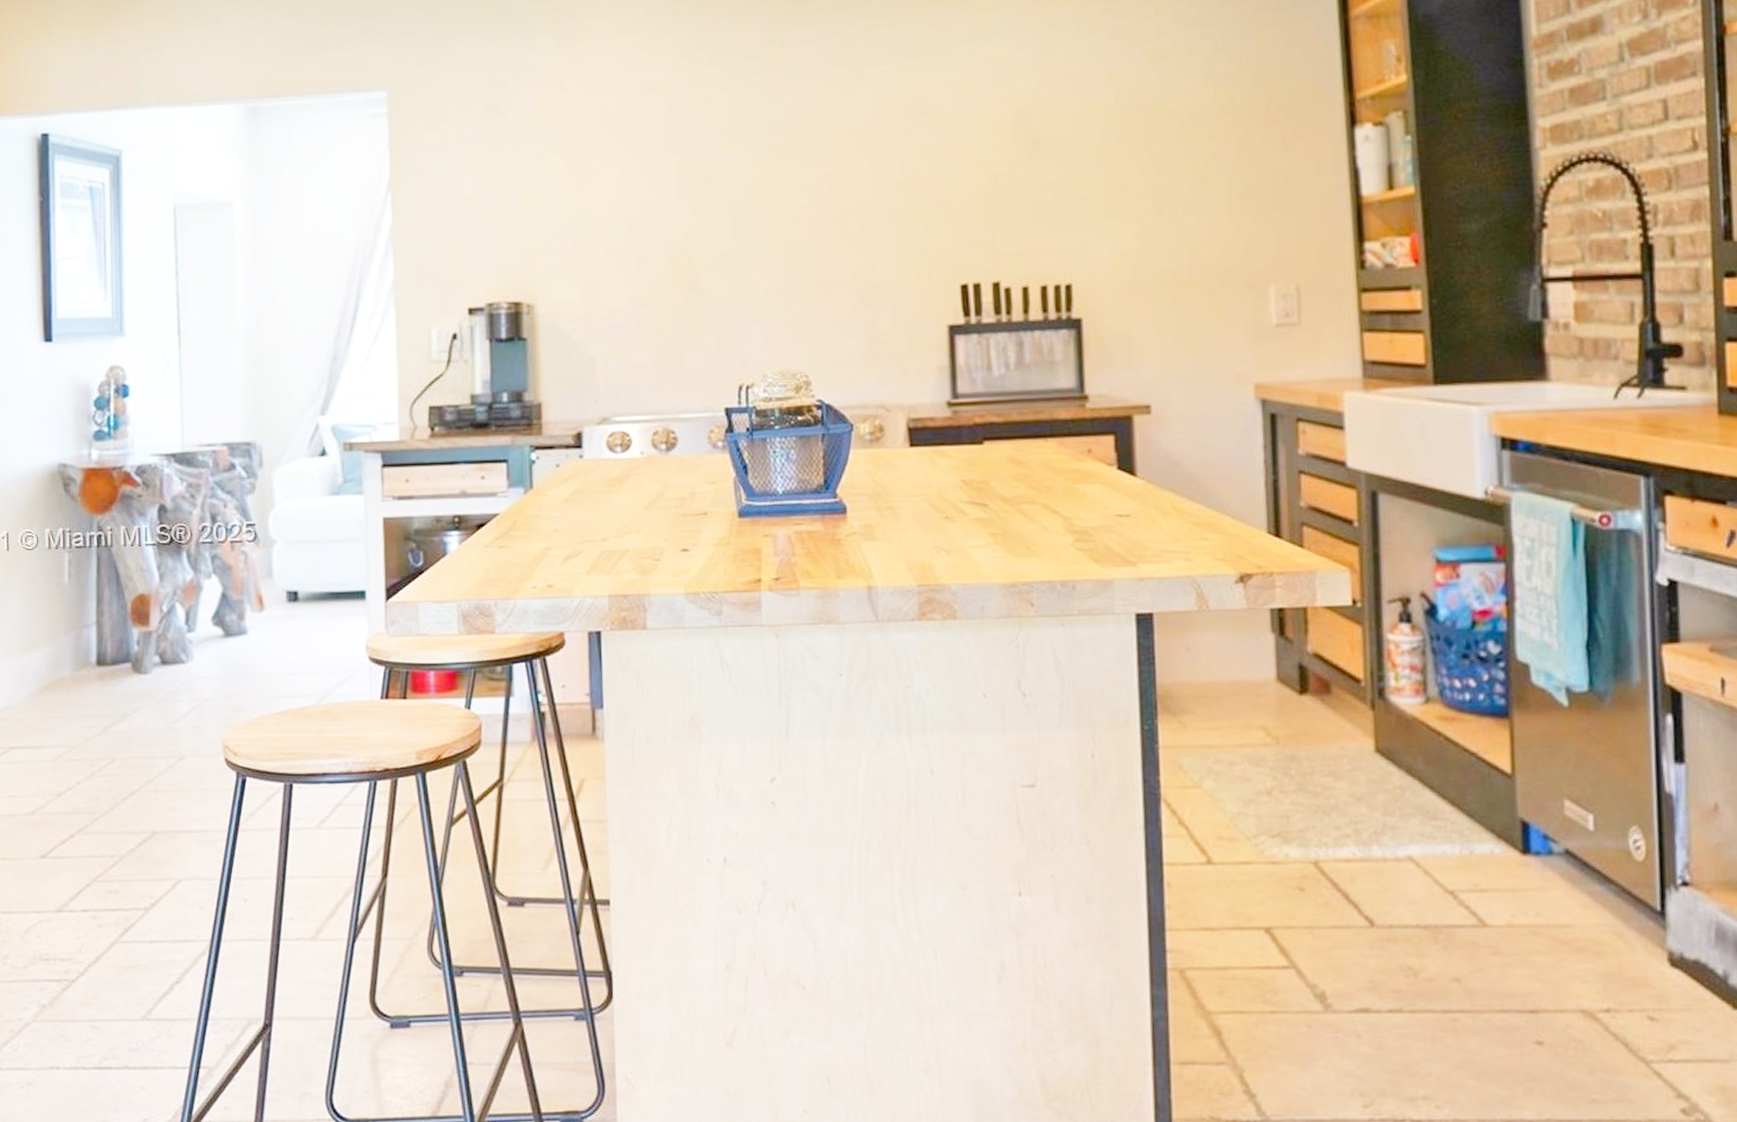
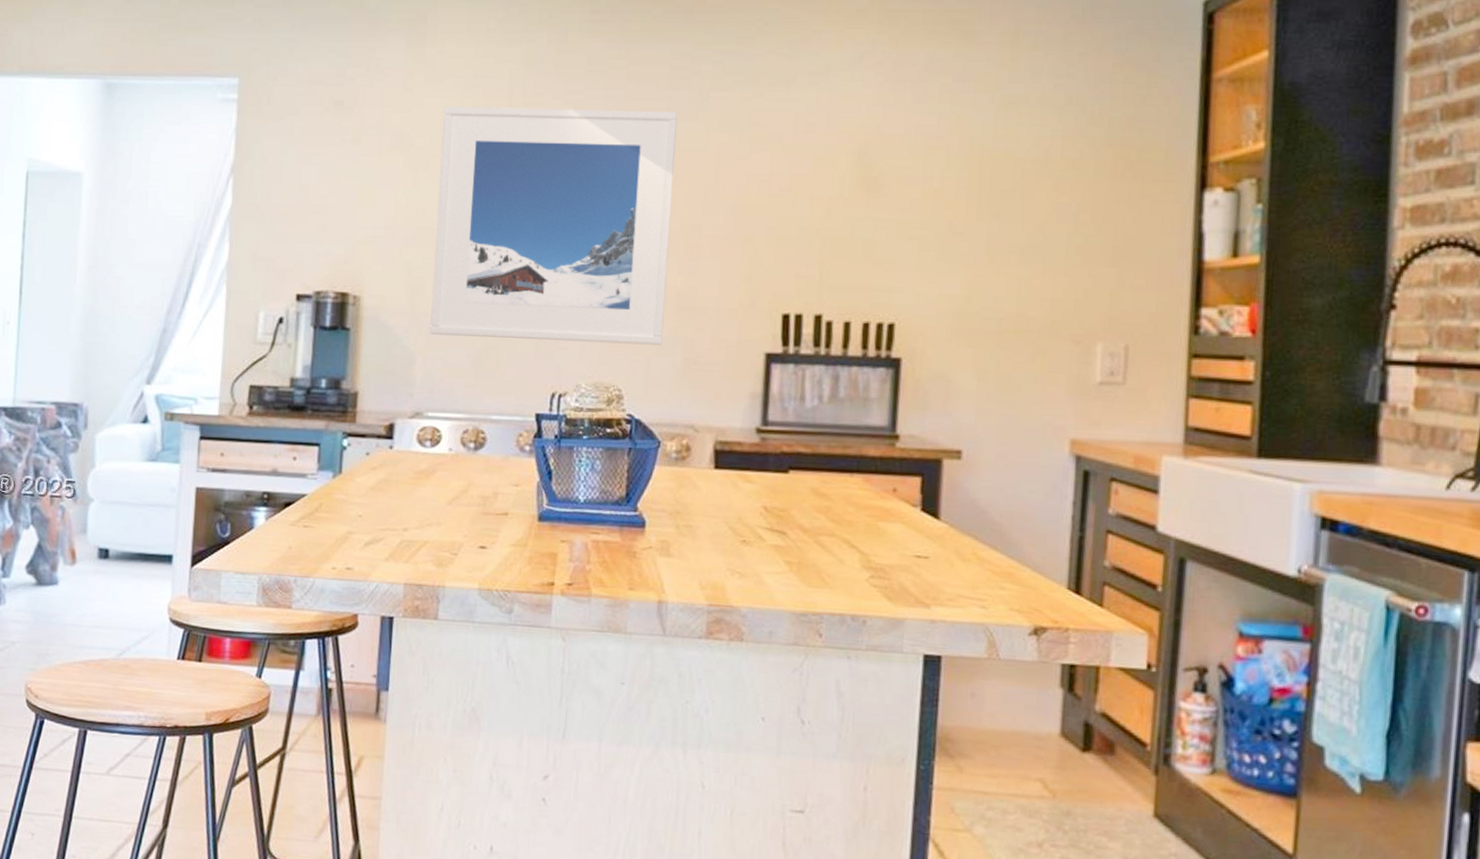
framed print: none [601,90,845,337] -> present [430,107,677,345]

